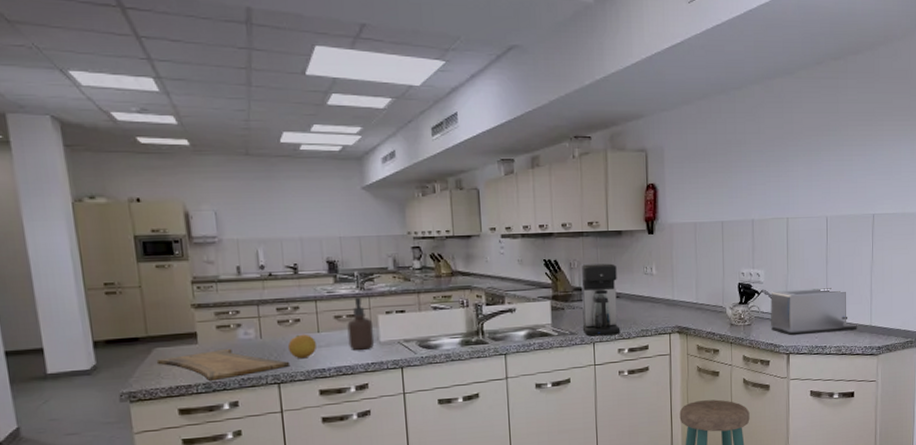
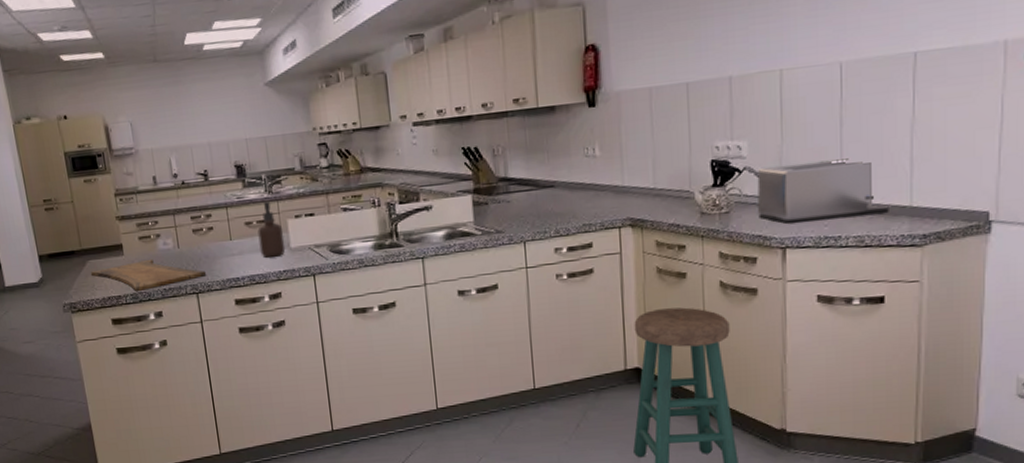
fruit: present [287,334,316,359] -> none [203,242,230,268]
coffee maker: present [581,263,621,337] -> none [507,146,557,235]

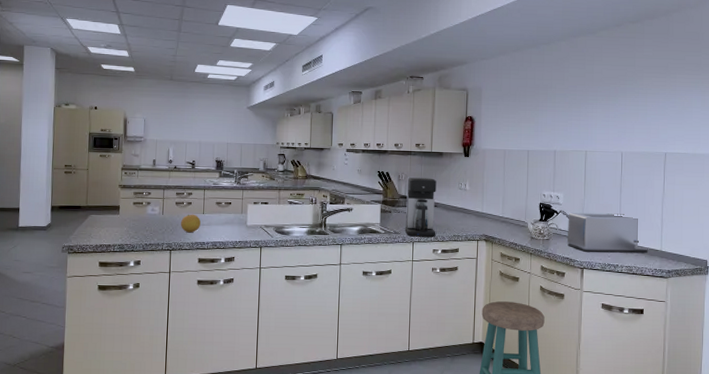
cutting board: present [90,259,207,292] -> none [90,220,181,244]
fruit: none [203,242,230,268] -> present [180,214,201,233]
soap dispenser: present [257,200,286,258] -> none [224,189,244,230]
coffee maker: none [507,146,557,235] -> present [404,177,437,237]

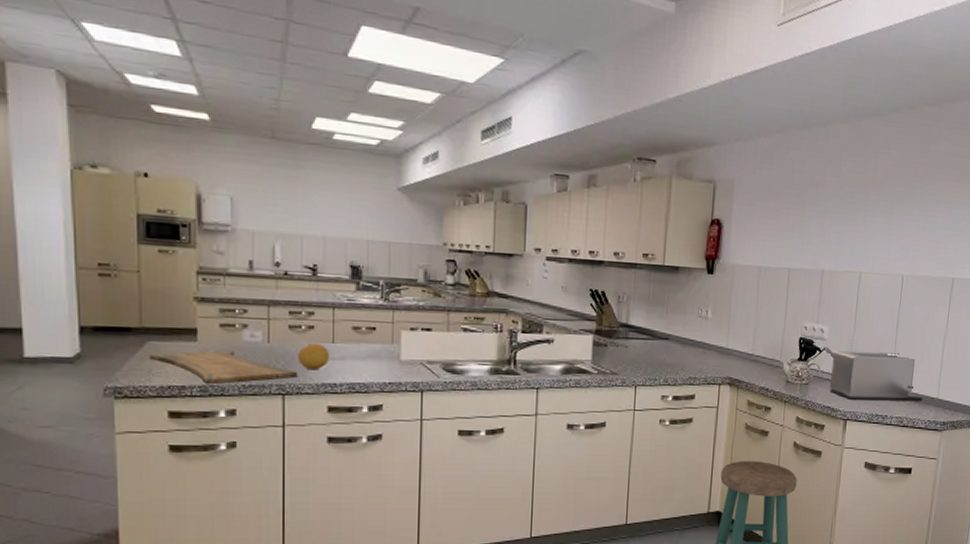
cutting board: none [90,220,181,244] -> present [148,350,299,385]
coffee maker: present [404,177,437,237] -> none [625,299,669,380]

